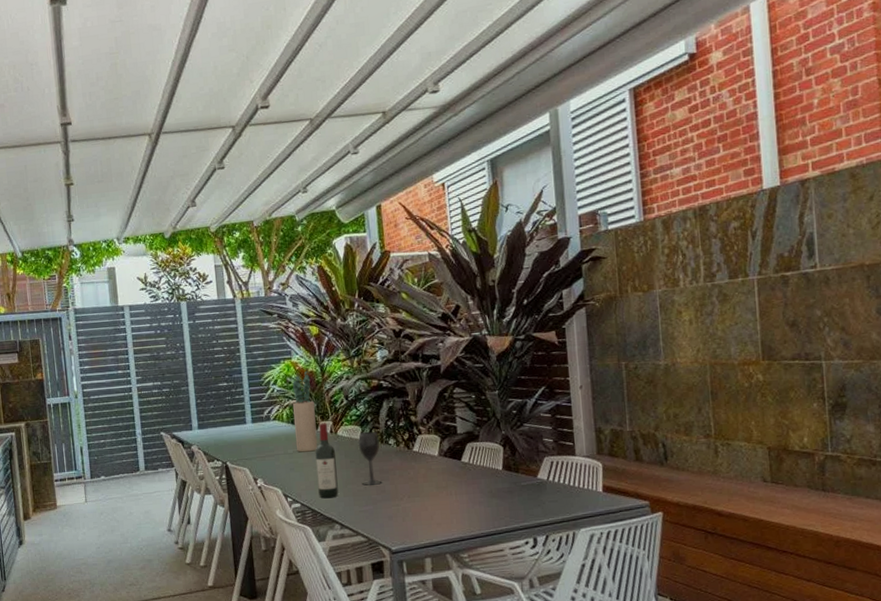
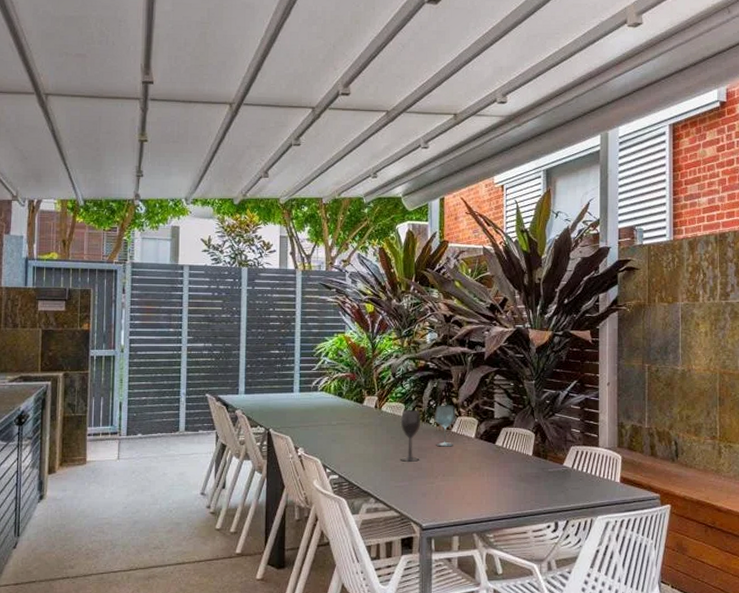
vase: present [292,368,318,453] -> none [340,343,362,425]
wine bottle: present [315,422,339,499] -> none [357,397,377,472]
wine glass: none [393,423,417,468] -> present [434,405,457,447]

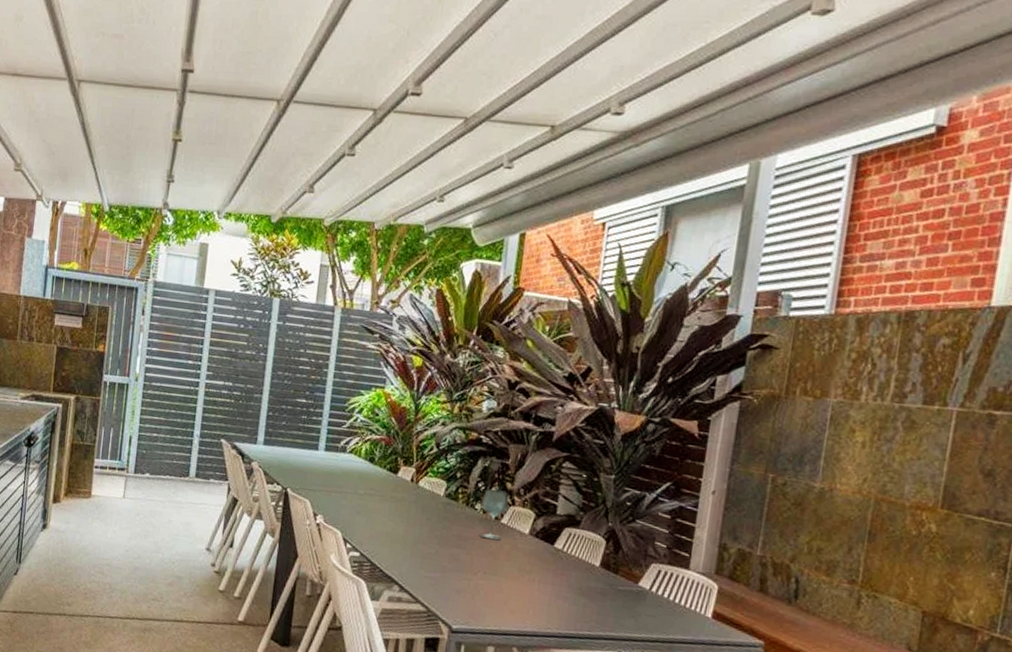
wine glass: present [400,409,422,463] -> none [435,488,465,552]

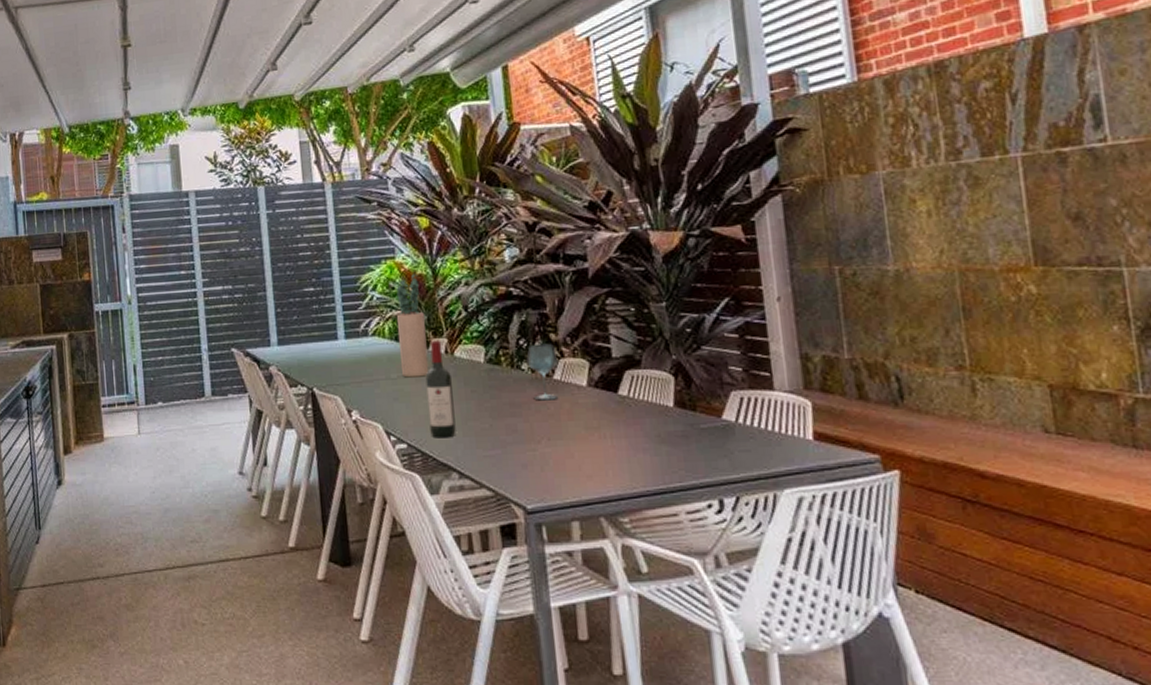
vase: none [368,402,403,498] -> present [396,269,429,378]
wine bottle: none [382,467,412,555] -> present [425,340,456,438]

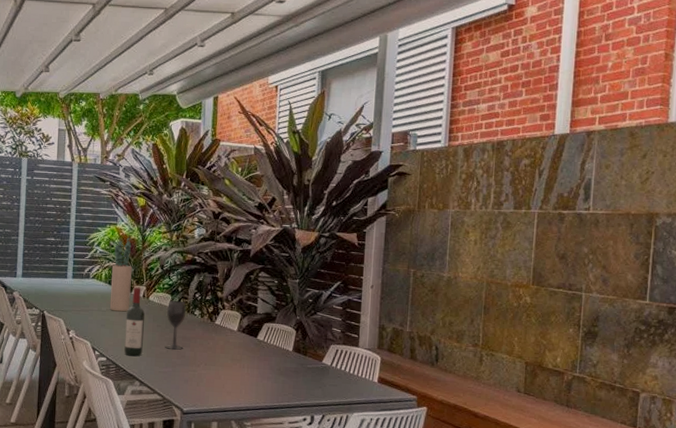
wine glass: none [480,352,514,424] -> present [165,300,187,351]
wine glass: present [526,343,559,401] -> none [199,297,221,338]

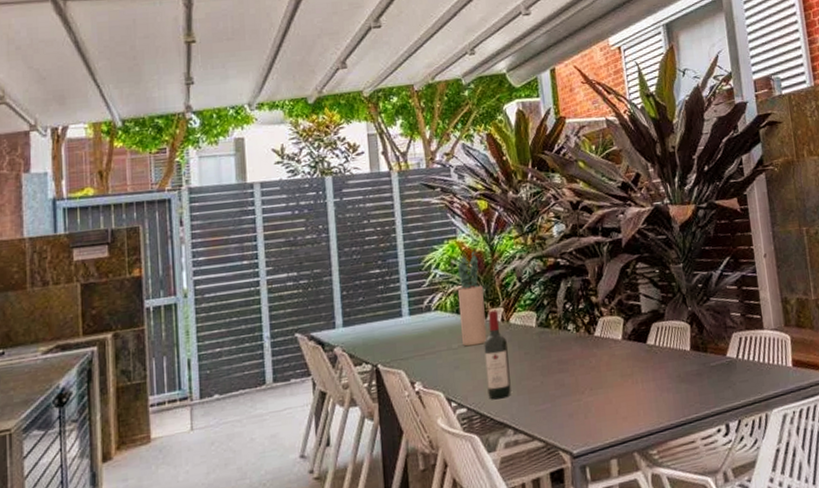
wine glass: present [165,300,187,351] -> none [532,316,561,381]

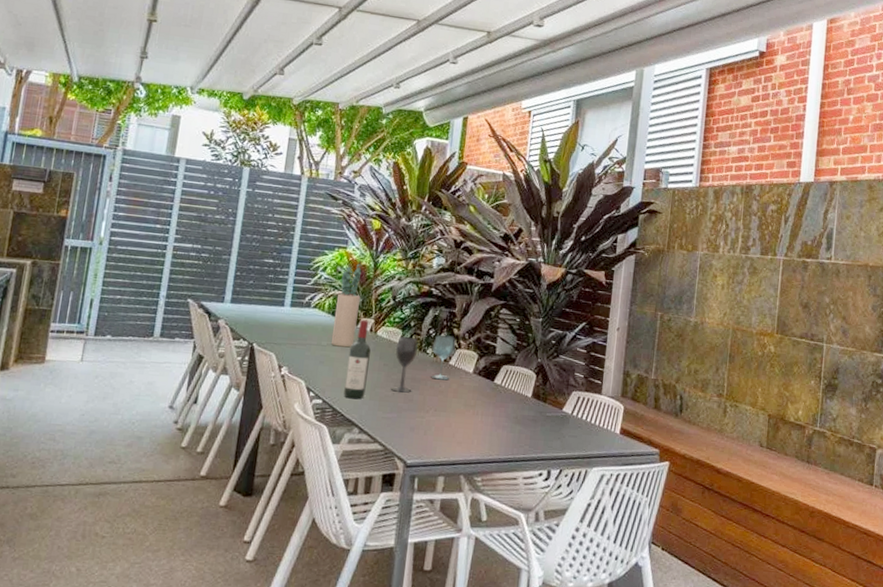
wine glass: none [532,316,561,381] -> present [391,336,418,393]
wine glass: none [572,305,599,356] -> present [431,334,456,380]

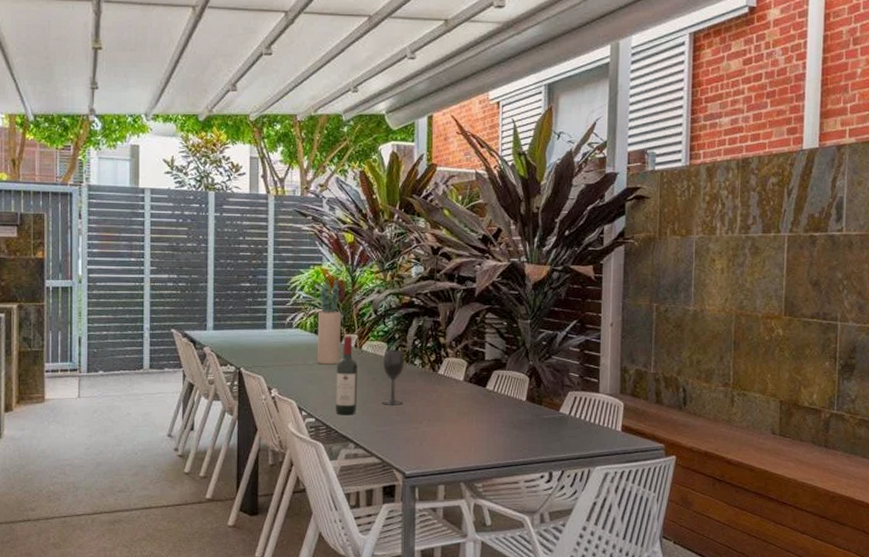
wine glass: present [431,334,456,380] -> none [419,345,444,390]

